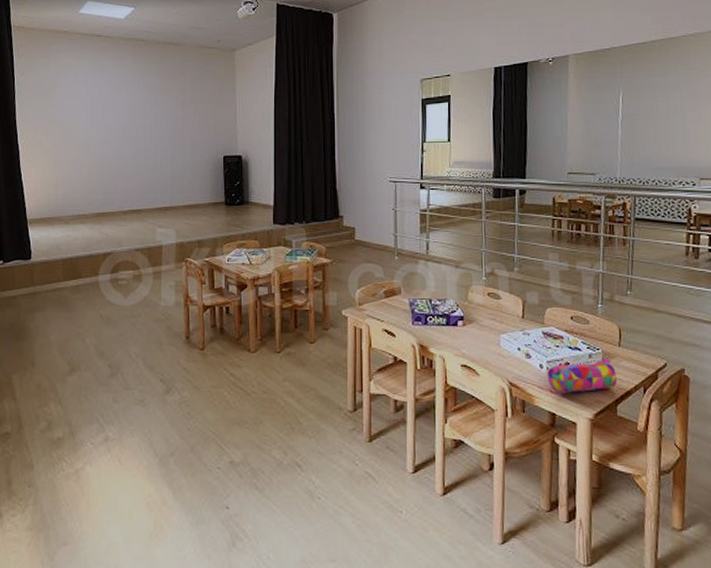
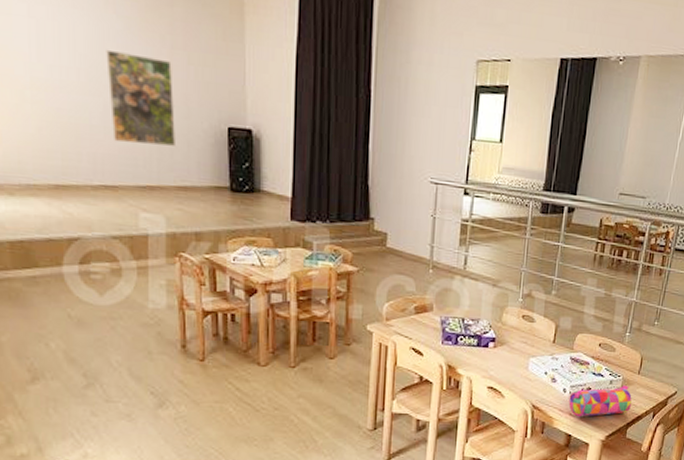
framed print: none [137,111,184,177] -> present [106,49,175,146]

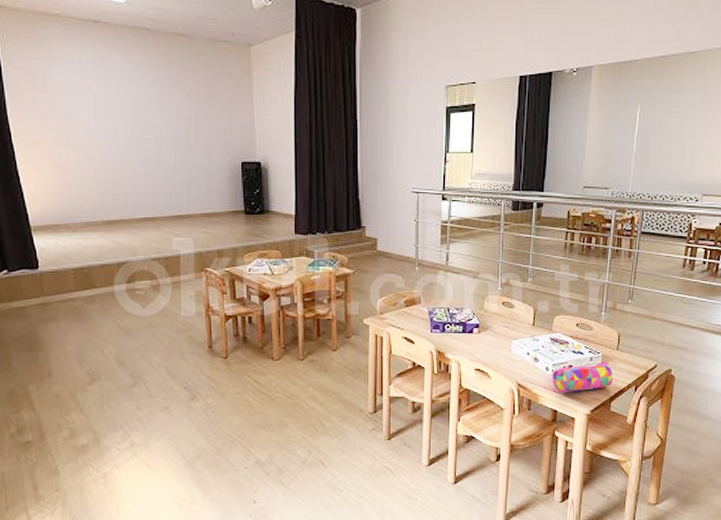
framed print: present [106,49,175,146] -> none [145,110,200,182]

